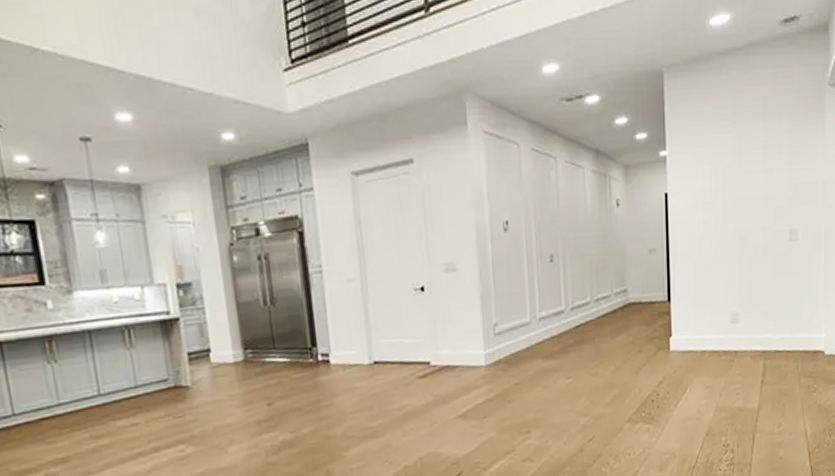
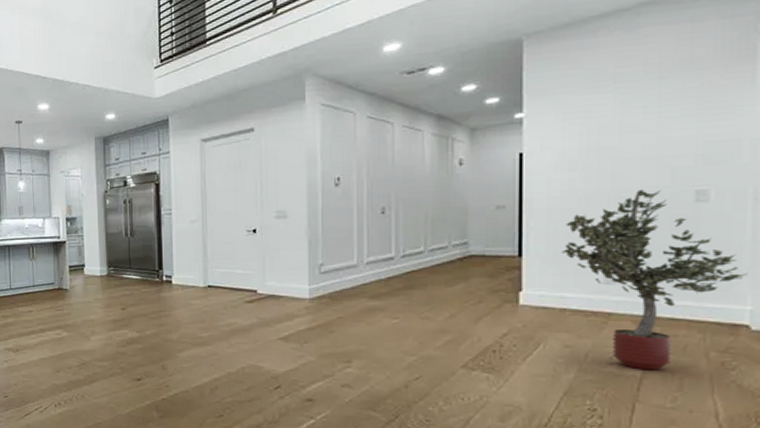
potted tree: none [700,230,822,402] -> present [562,189,748,370]

